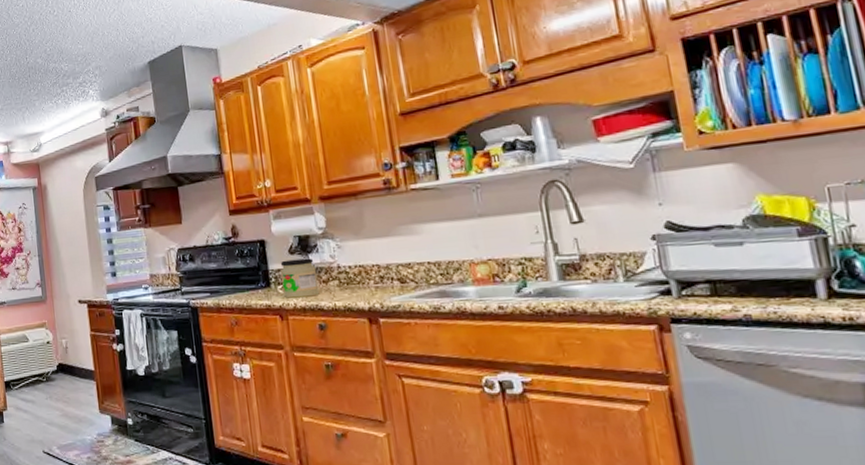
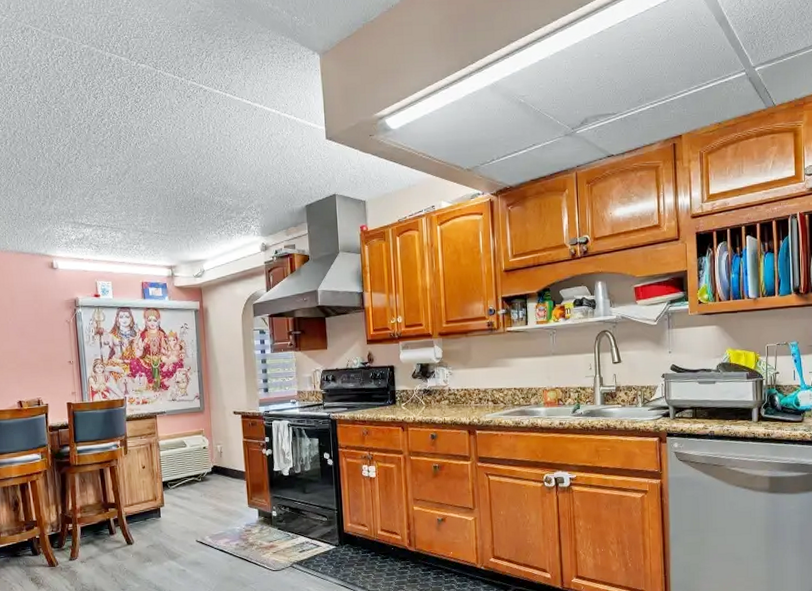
jar: present [280,258,320,299] -> none [404,382,434,415]

